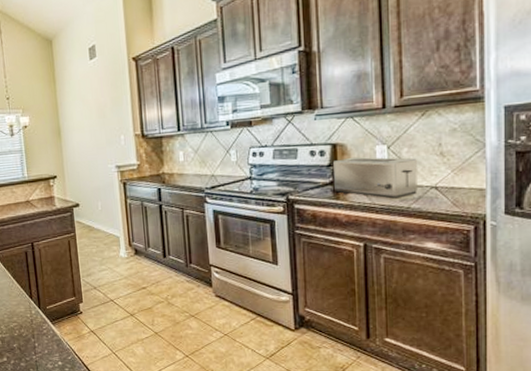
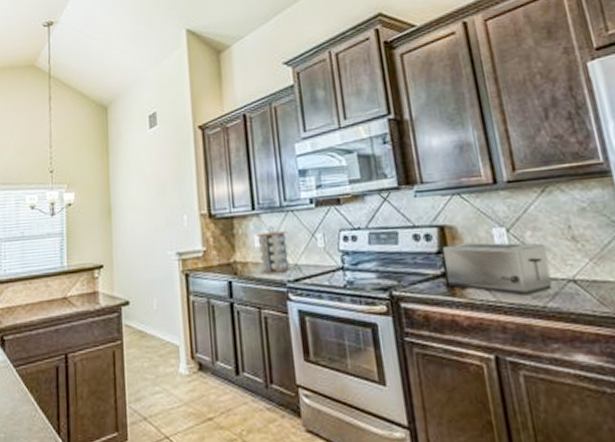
spice rack: none [180,144,210,183] -> present [256,226,293,275]

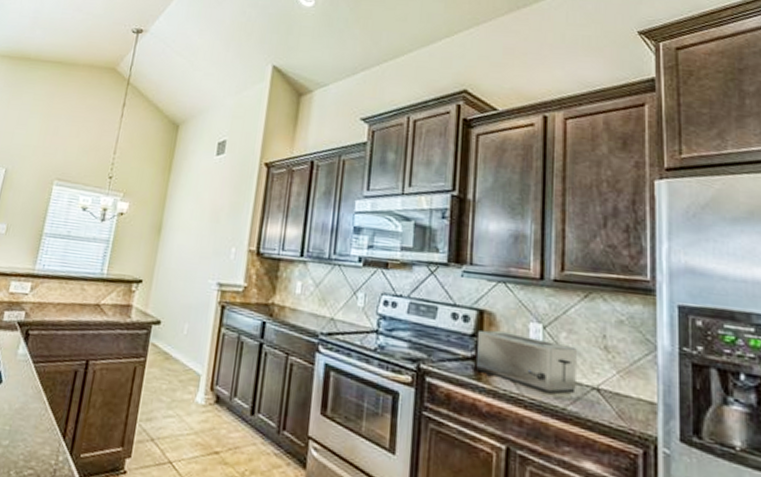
spice rack: present [256,226,293,275] -> none [296,276,330,325]

